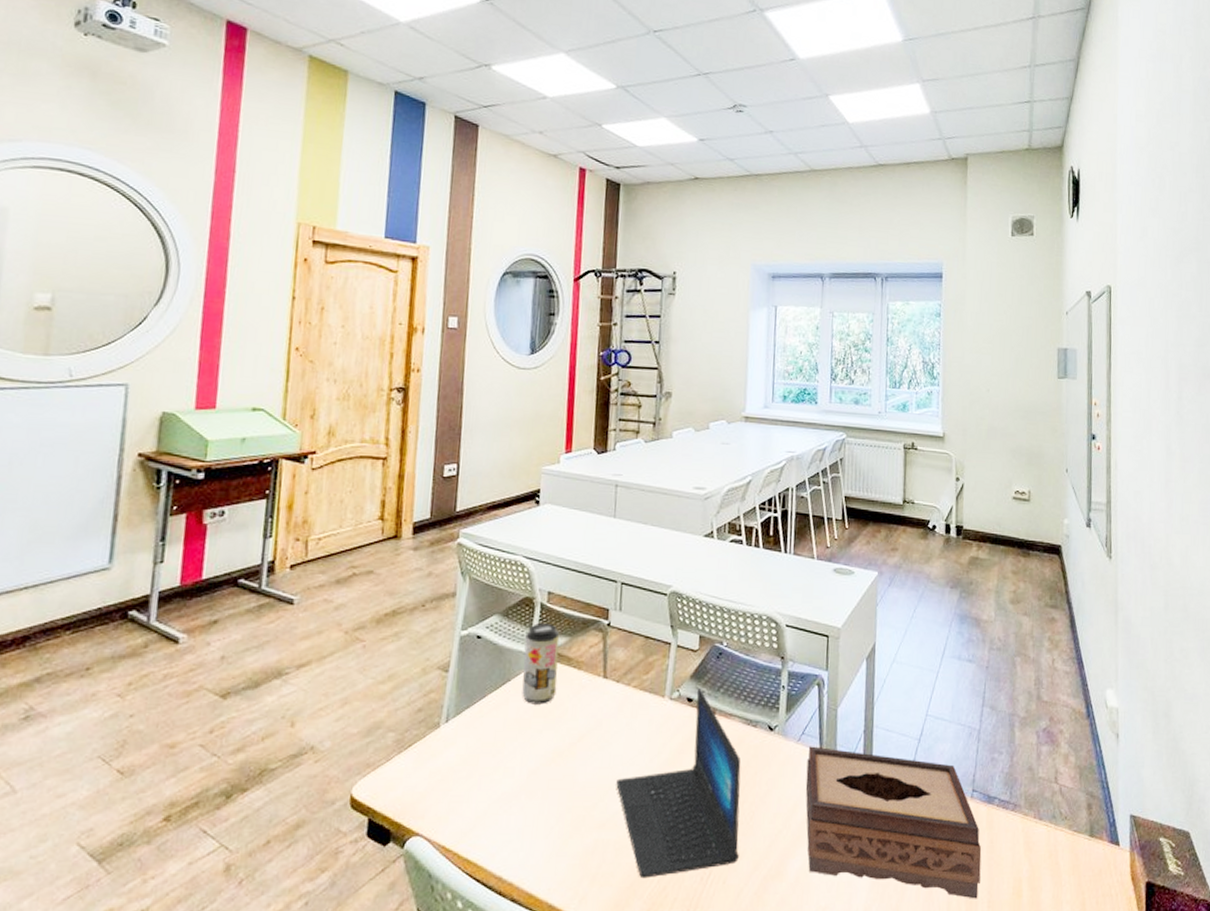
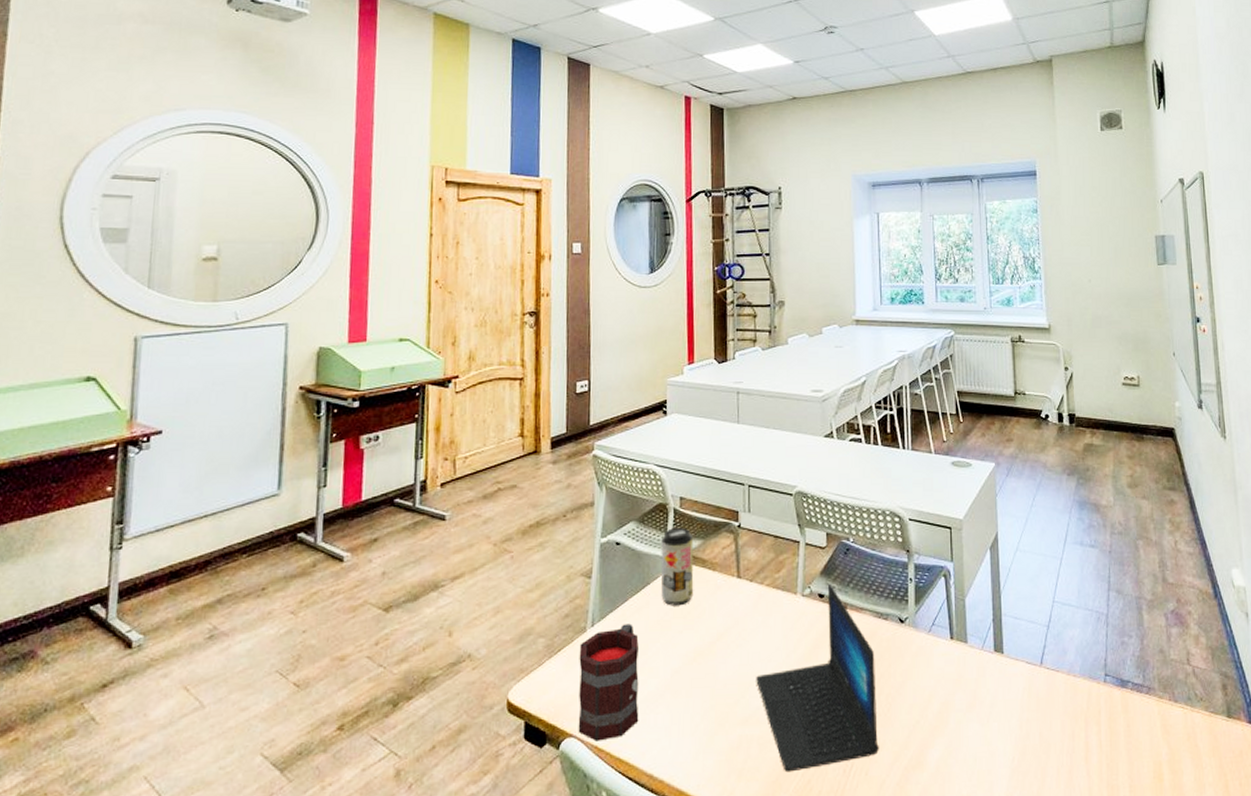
mug: none [425,721,496,841] -> present [578,623,639,741]
tissue box: present [805,746,982,899] -> none [939,636,1120,784]

